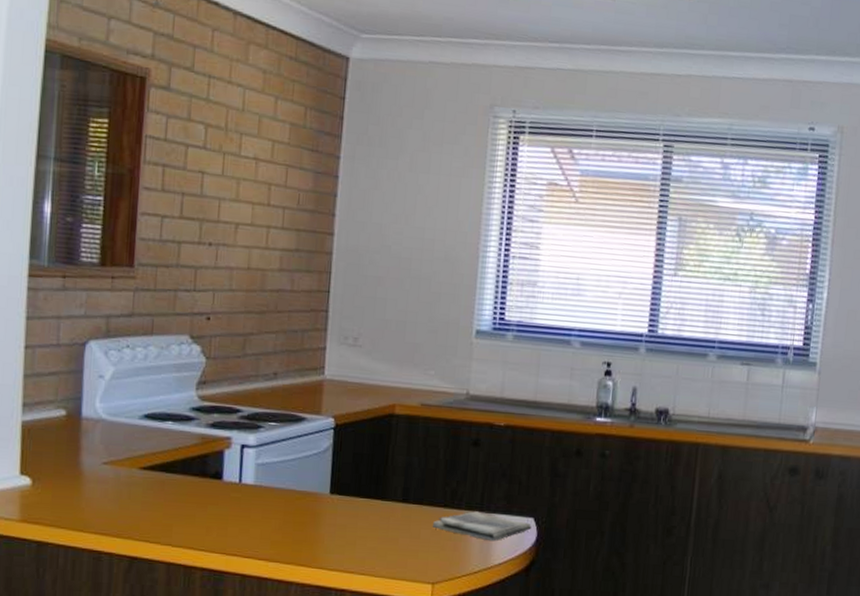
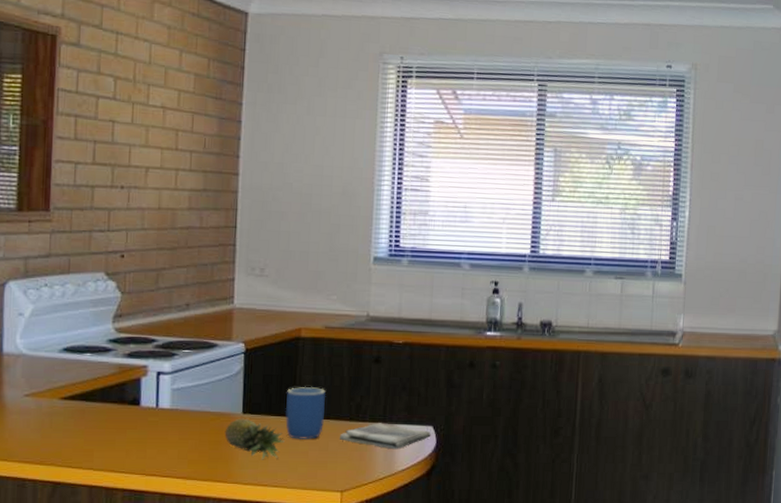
fruit: none [310,498,374,545] -> present [225,418,285,460]
mug: none [375,467,420,525] -> present [285,386,326,439]

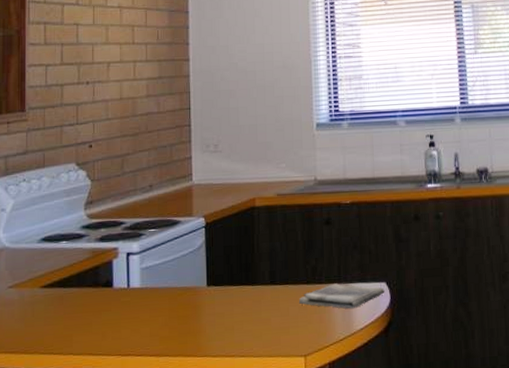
fruit: present [225,418,285,460] -> none [192,290,248,331]
mug: present [285,386,326,439] -> none [246,253,284,307]

